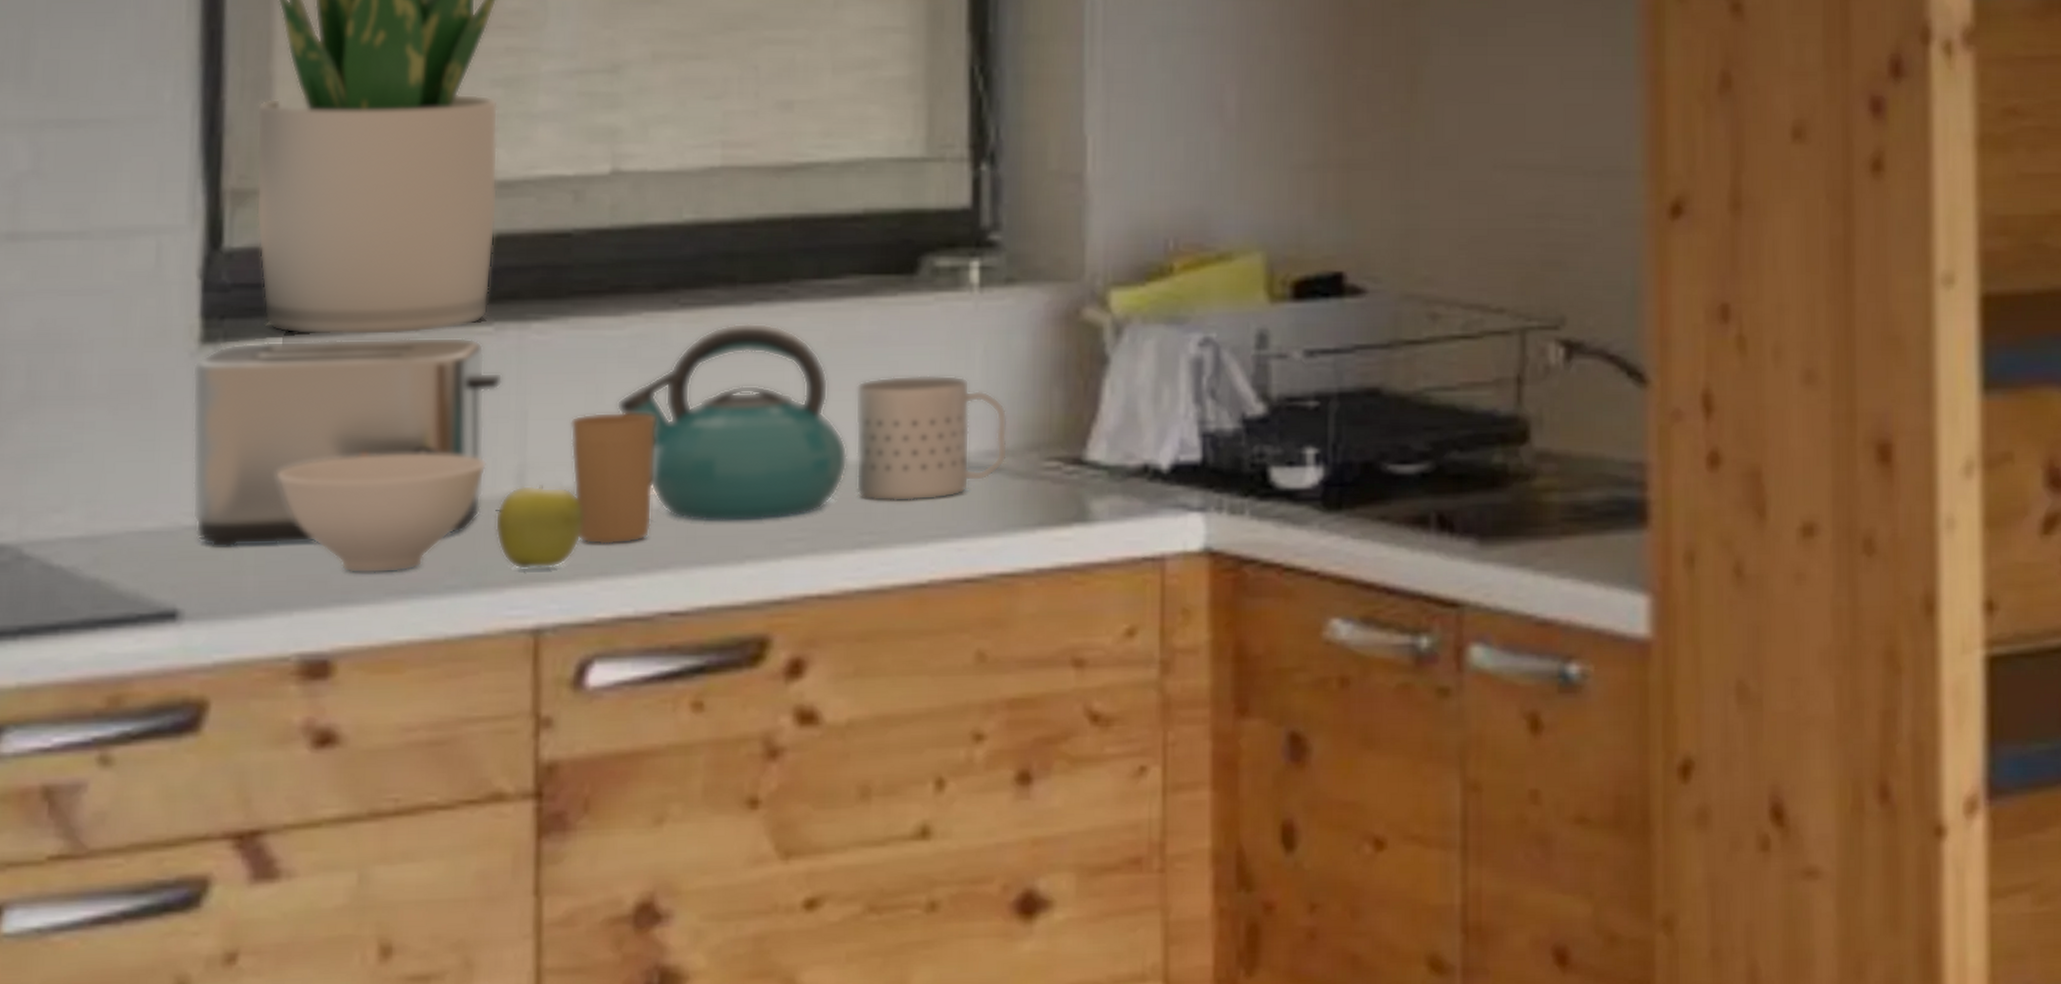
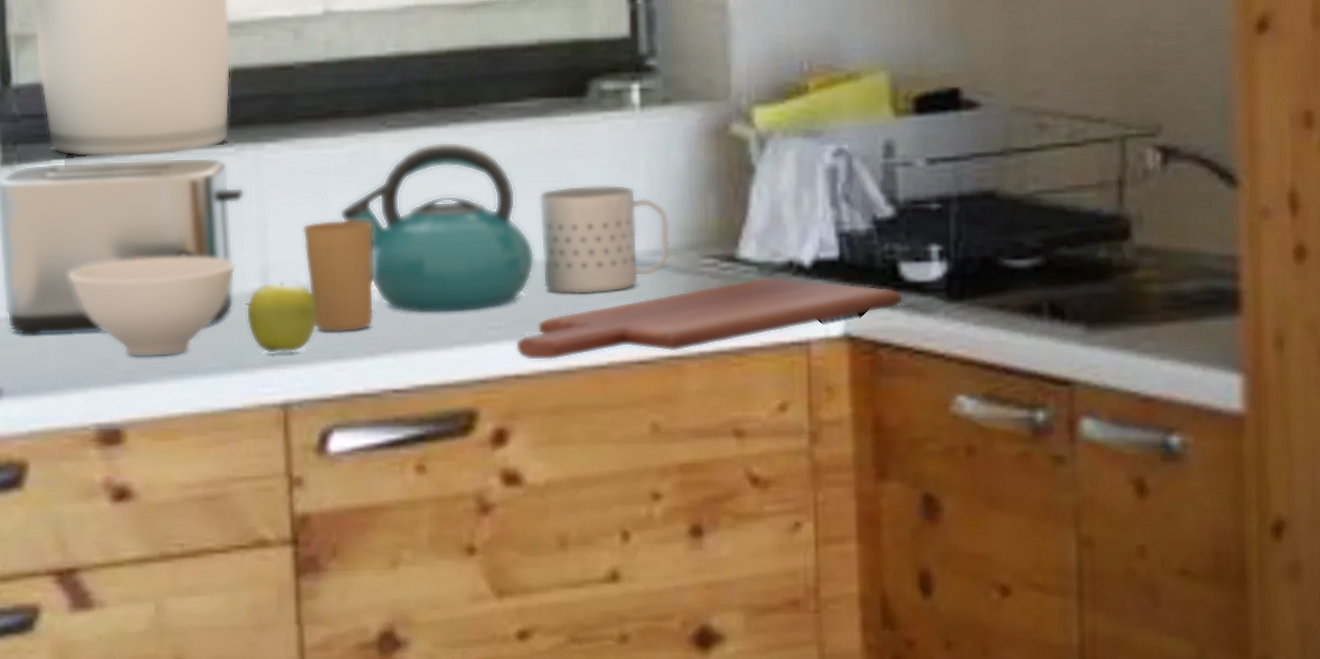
cutting board: none [819,481,1274,579] -> present [515,276,904,361]

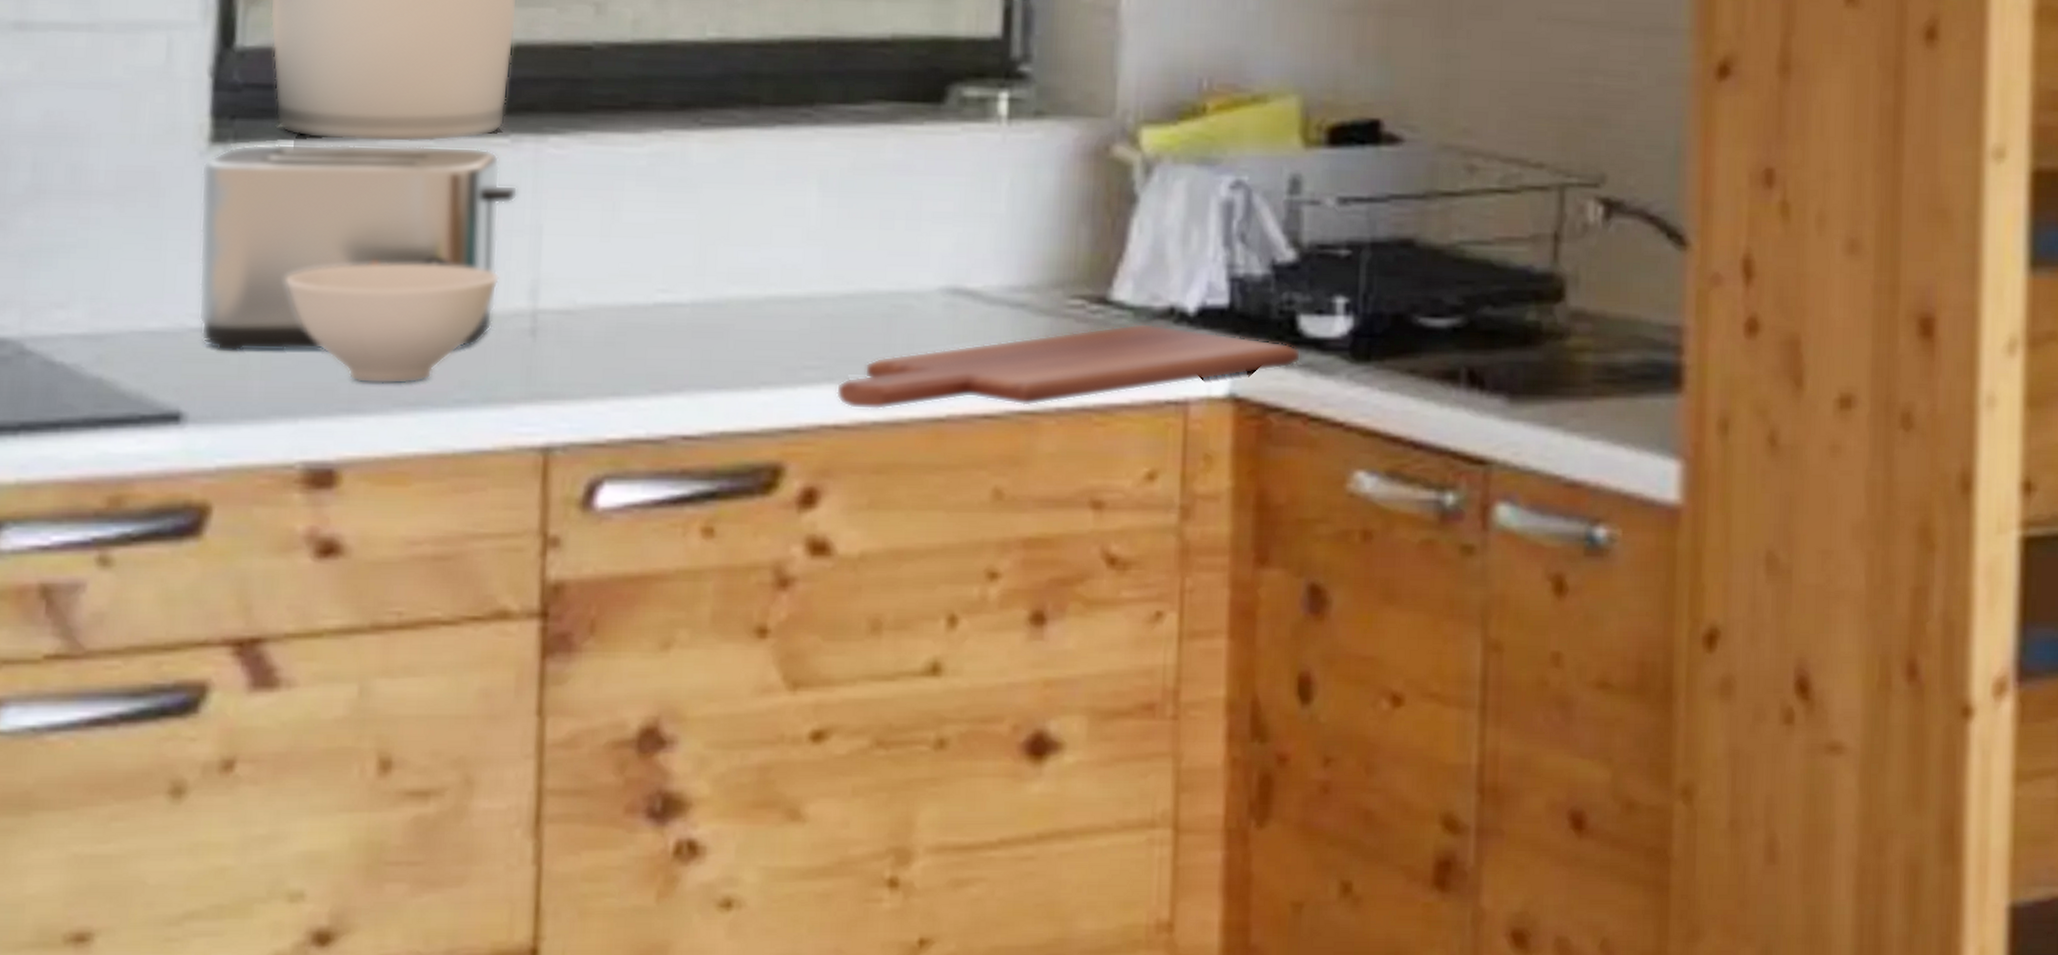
fruit: present [246,282,318,354] -> none [506,301,597,387]
cup: present [301,218,375,333] -> none [585,229,673,365]
kettle: present [339,141,536,312] -> none [633,145,869,346]
mug: present [538,184,671,295] -> none [875,206,1032,334]

